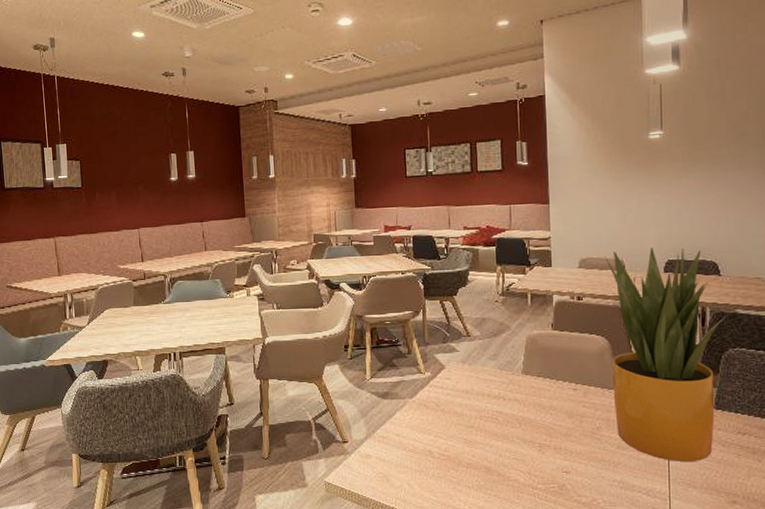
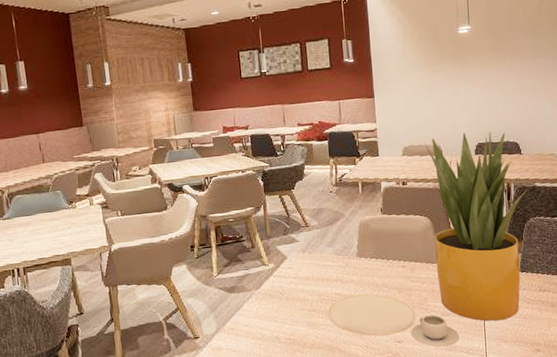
plate: none [486,415,588,463] -> present [327,293,417,336]
teacup: none [580,447,639,484] -> present [411,315,460,347]

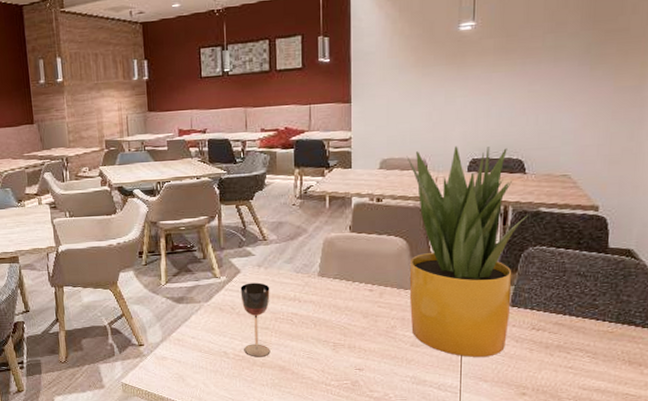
wineglass: none [287,267,319,340] -> present [240,282,271,357]
plate: present [327,293,417,336] -> none [281,316,382,361]
teacup: present [411,315,460,347] -> none [374,344,431,380]

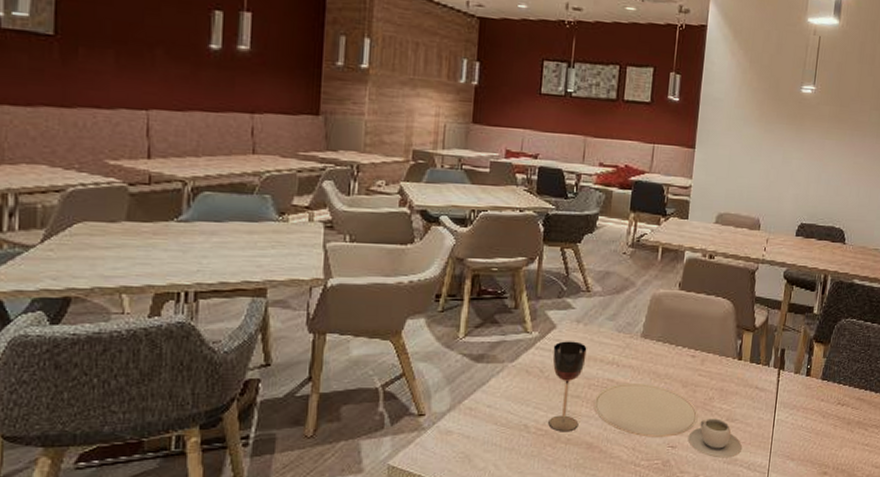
plate: none [281,316,382,361] -> present [593,384,698,437]
teacup: none [374,344,431,380] -> present [688,418,743,458]
planter: present [406,146,529,357] -> none [728,208,845,433]

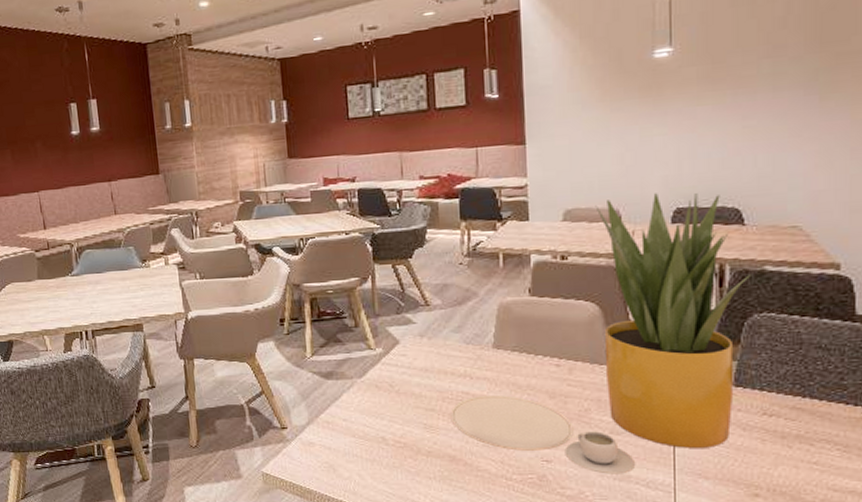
wineglass: present [548,341,587,432] -> none [399,355,438,445]
planter: none [728,208,845,433] -> present [595,193,752,448]

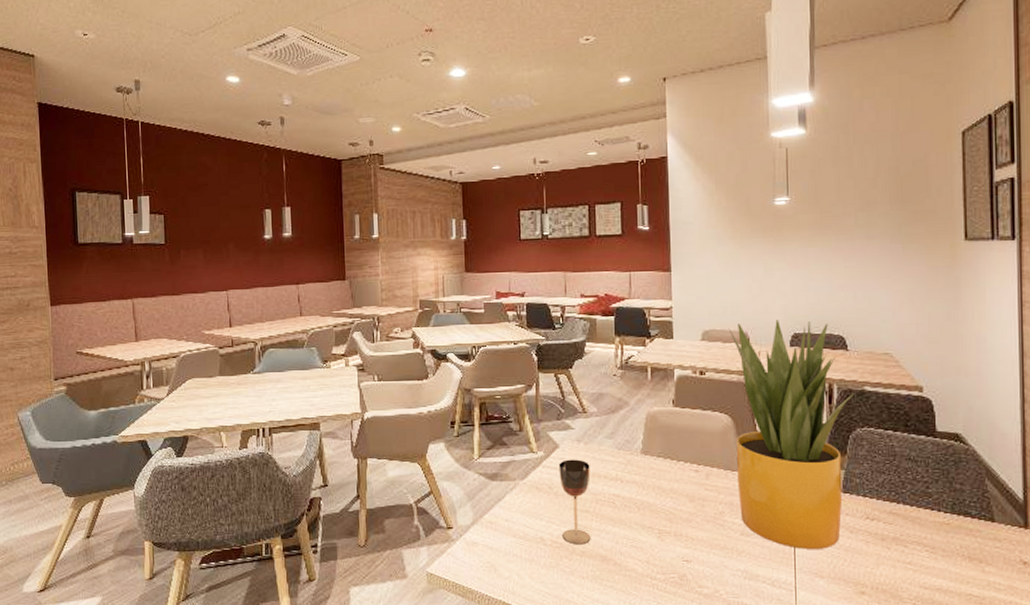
wineglass: none [399,355,438,445] -> present [558,459,591,545]
plate: present [450,395,574,451] -> none [603,498,710,551]
teacup: present [564,431,636,474] -> none [702,533,763,574]

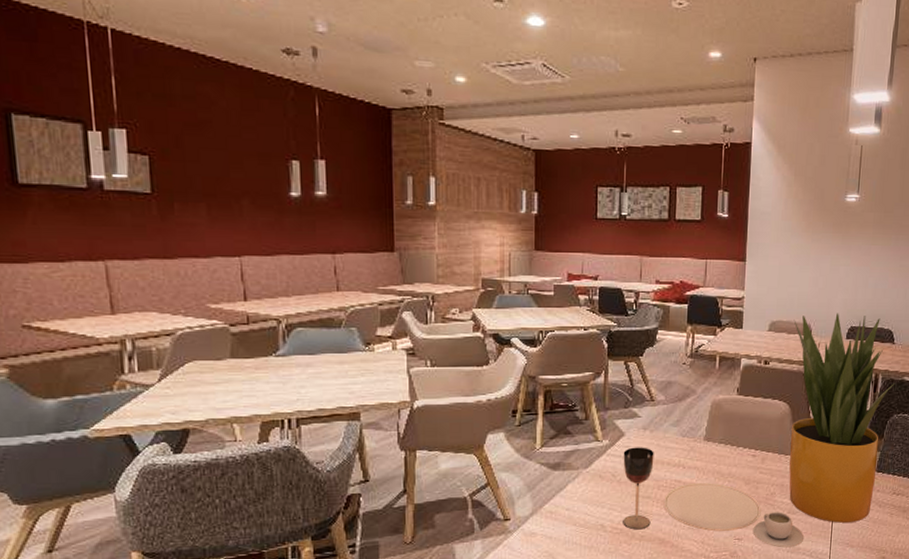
plate: none [603,498,710,551] -> present [663,483,761,532]
teacup: none [702,533,763,574] -> present [753,512,805,548]

